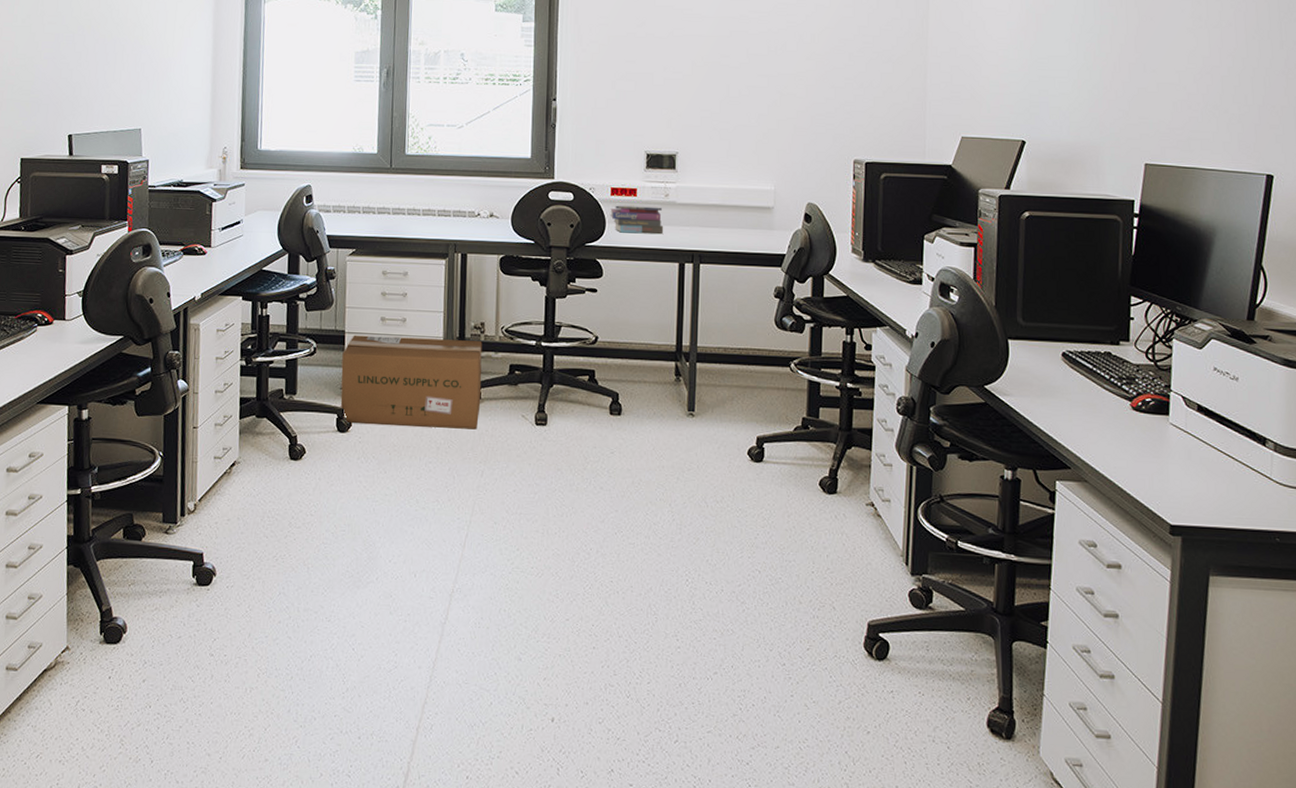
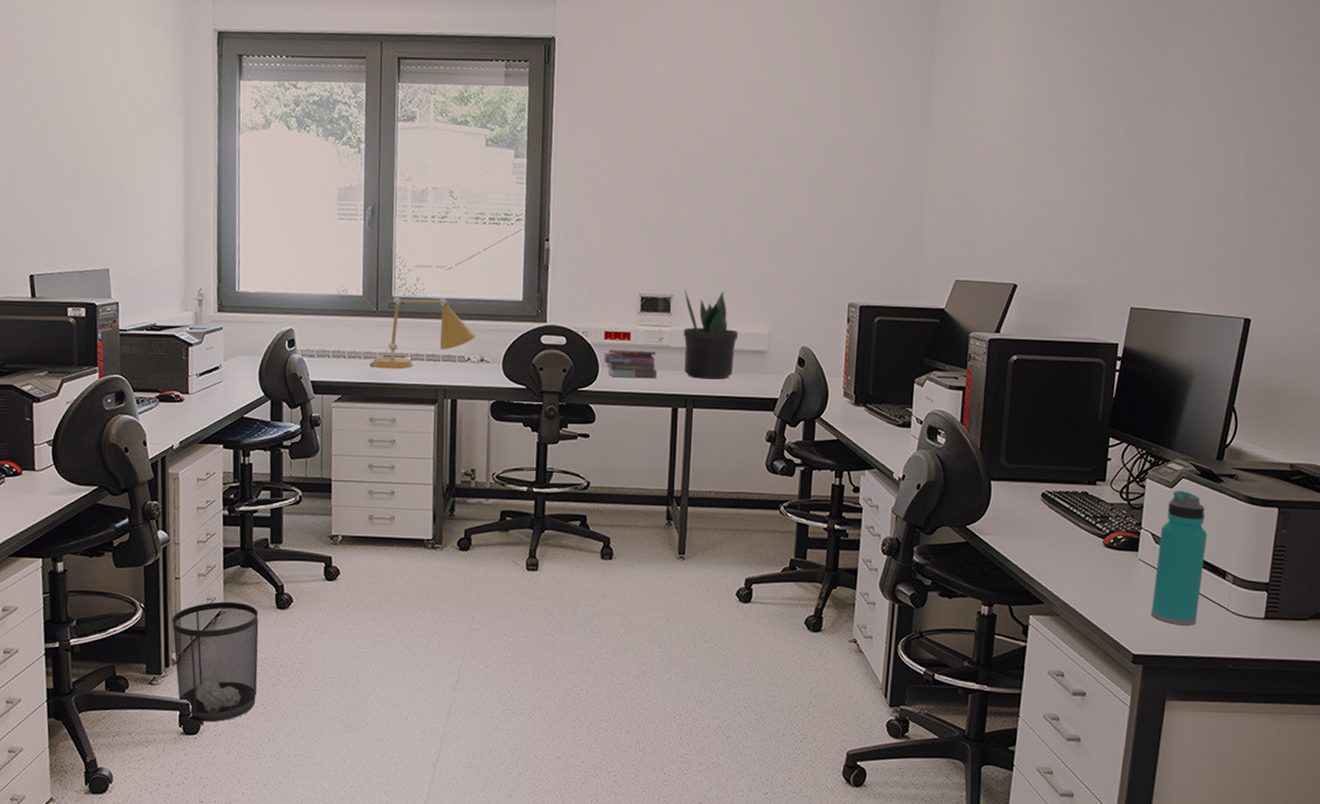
waste bin: none [188,451,273,574] -> present [171,601,259,722]
box: present [340,335,483,430] -> none [328,483,473,576]
table lamp: none [383,154,486,224] -> present [370,296,476,370]
planter: none [689,146,744,235] -> present [683,289,739,380]
water bottle: none [1186,351,1243,496] -> present [1150,490,1207,626]

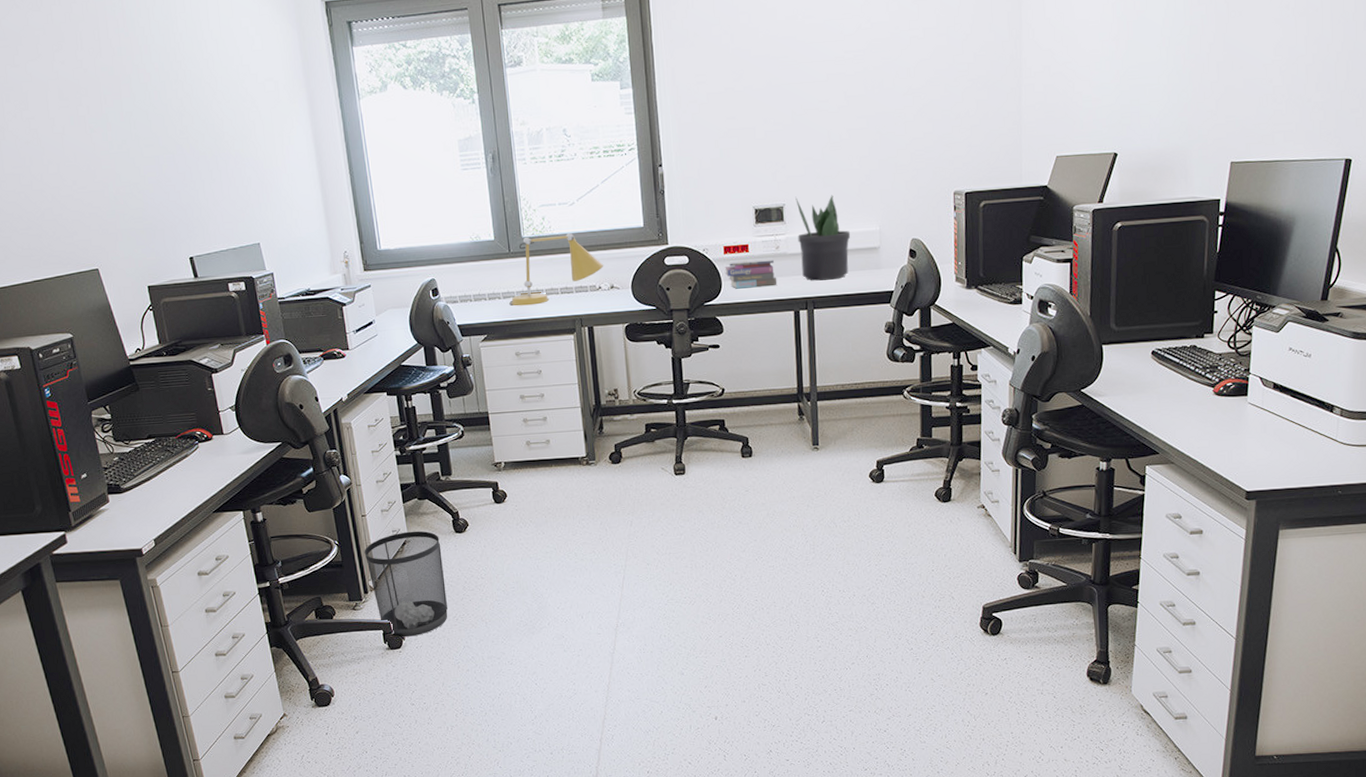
water bottle: present [1150,490,1207,626] -> none [1261,333,1314,460]

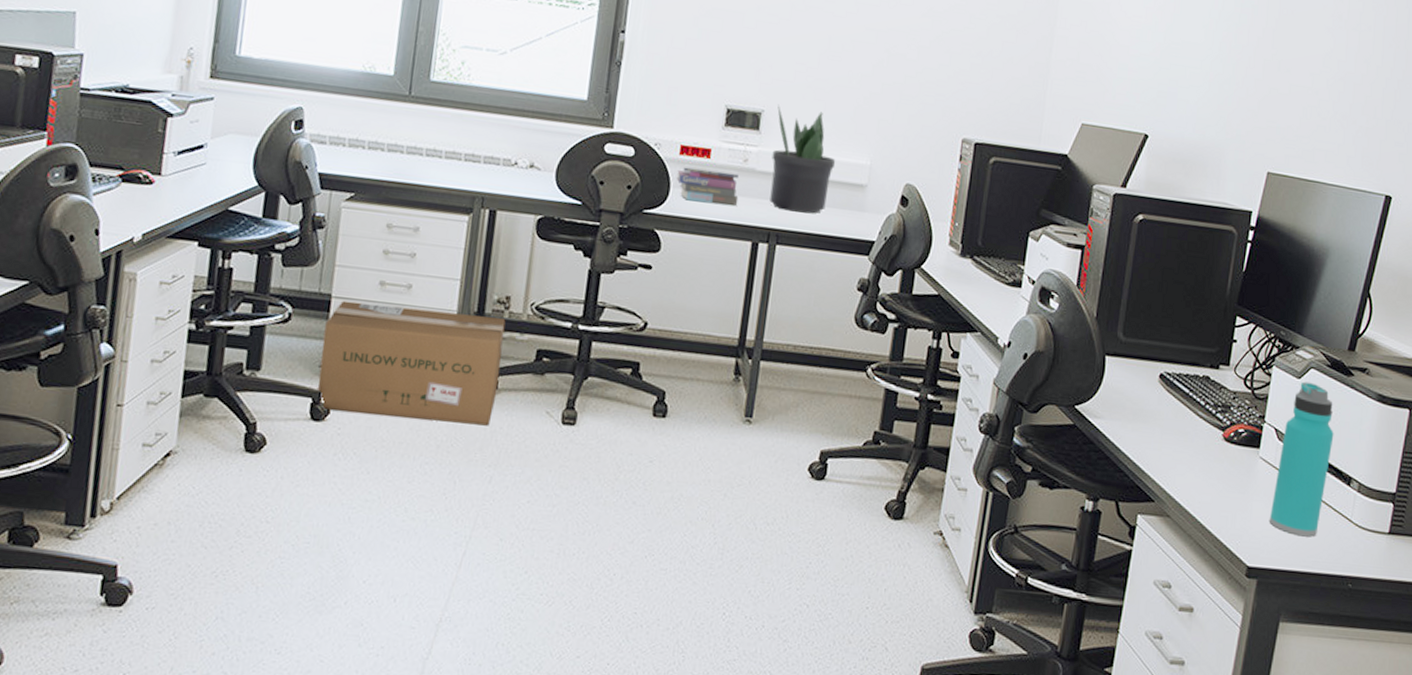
waste bin: present [364,531,448,638] -> none [103,438,221,592]
box: none [489,406,623,494] -> present [317,300,506,426]
table lamp: present [509,233,604,306] -> none [394,80,528,169]
water bottle: none [1261,333,1314,460] -> present [1269,381,1334,537]

